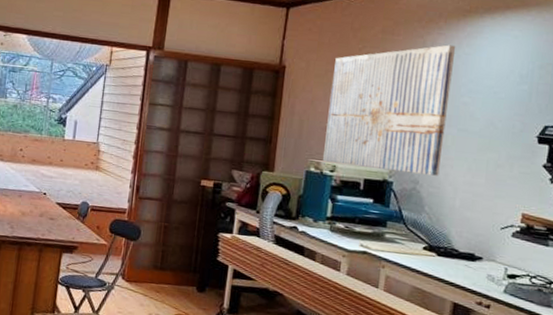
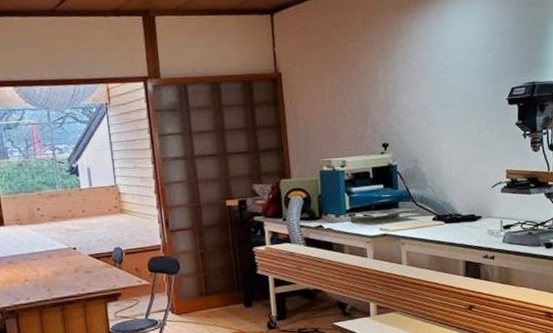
wall art: present [323,45,456,176] -> none [325,26,434,159]

